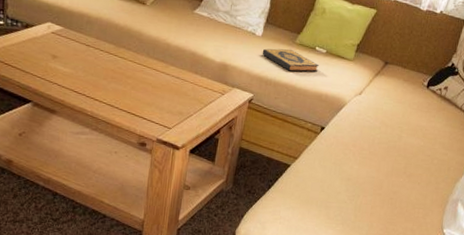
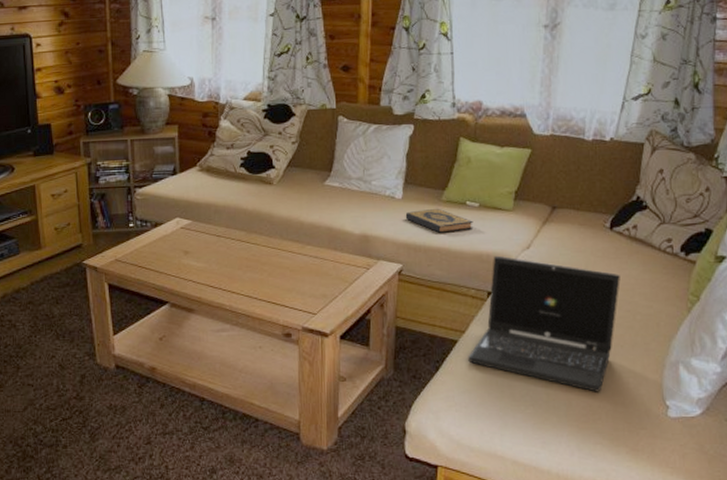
laptop: none [296,97,428,218] -> present [468,255,620,392]

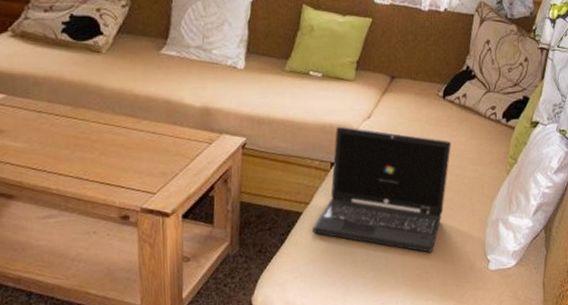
hardback book: present [405,208,473,233] -> none [248,78,317,104]

